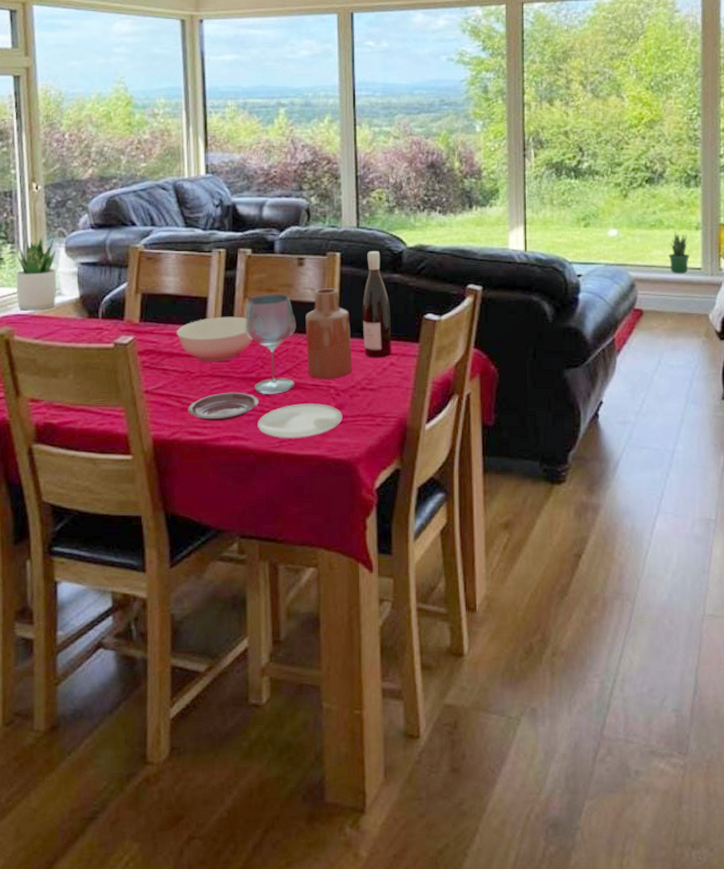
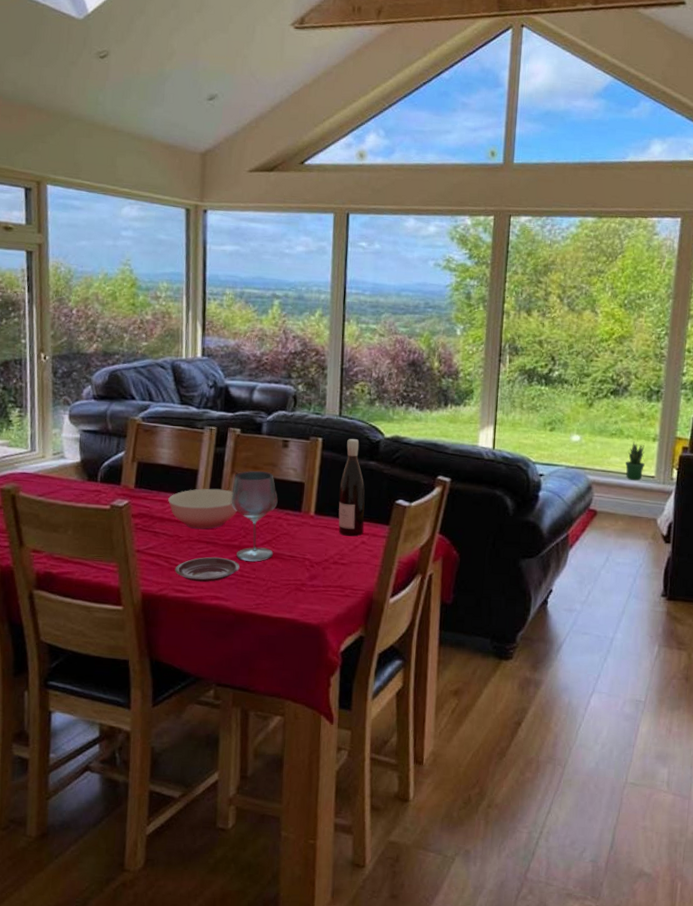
planter: present [16,234,57,311] -> none [23,402,61,471]
plate: present [257,403,343,439] -> none [237,572,315,603]
vase: present [305,288,353,378] -> none [285,469,328,552]

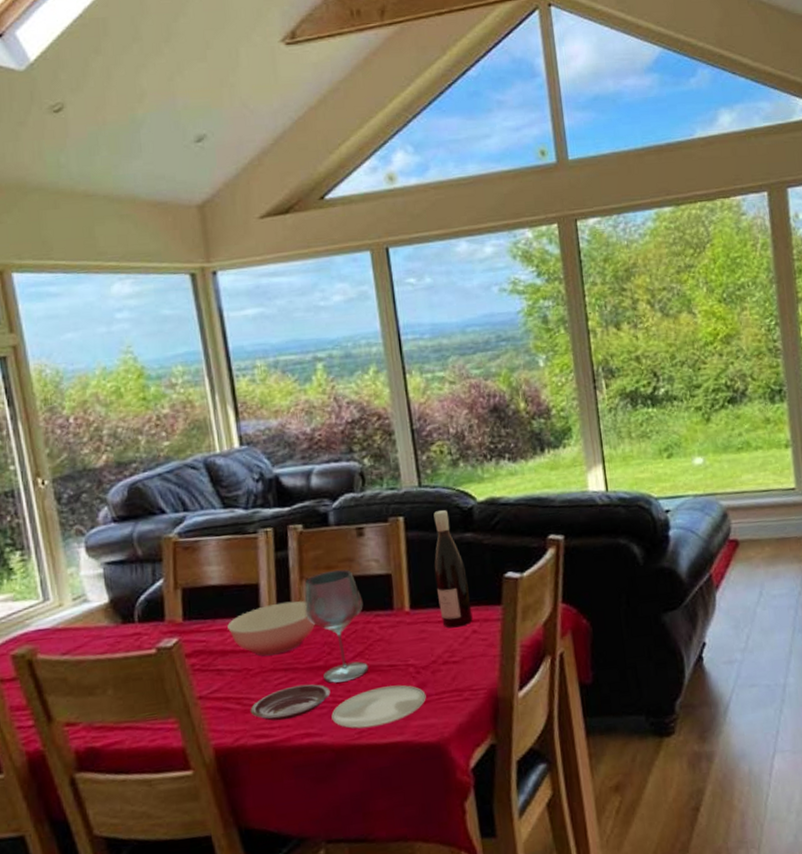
plate: none [237,572,315,603] -> present [331,685,426,729]
planter: present [626,441,645,481] -> none [760,452,782,498]

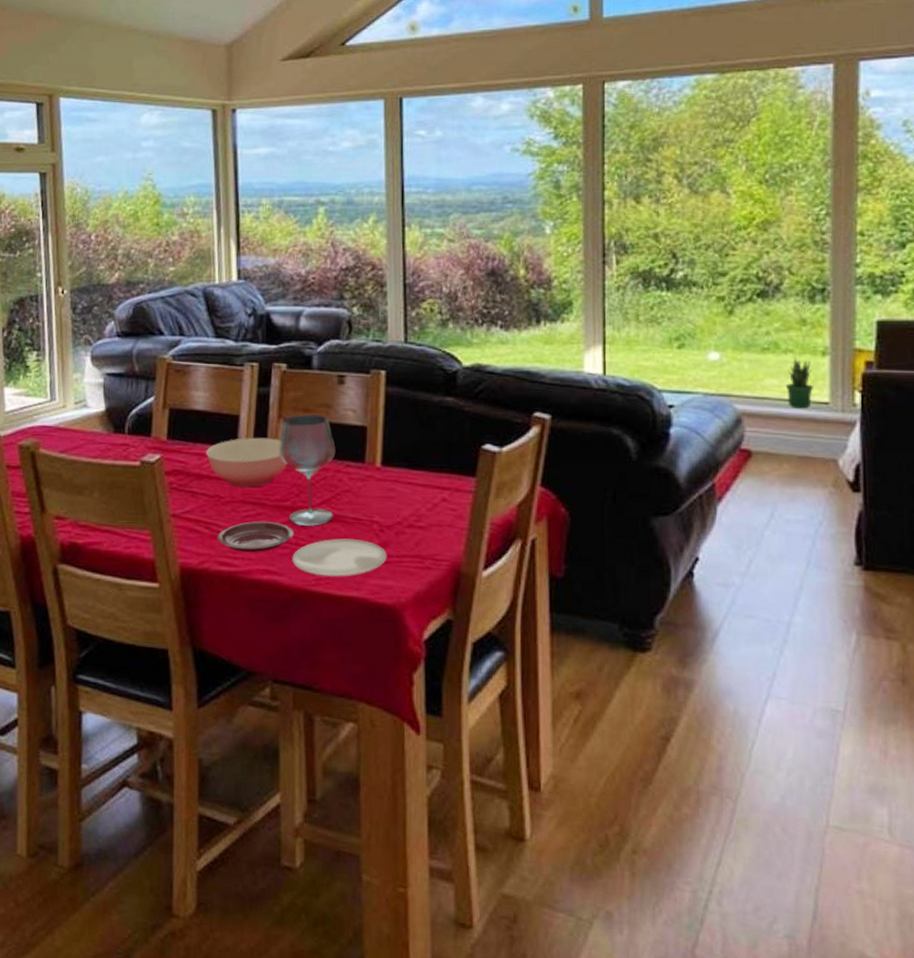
bottle: present [433,510,473,628] -> none [410,370,444,492]
planter: none [760,452,782,498] -> present [786,357,813,409]

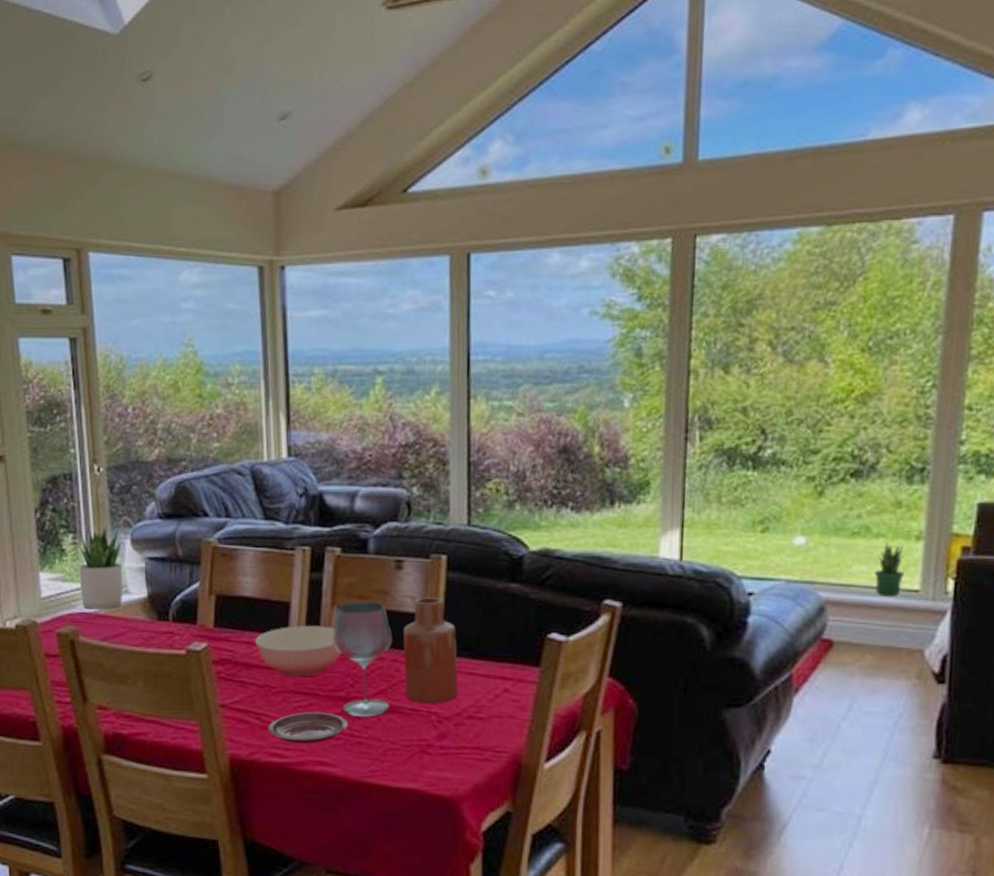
planter: none [41,342,83,423] -> present [78,524,123,610]
plate: present [292,538,387,578] -> none [346,729,445,769]
vase: none [346,410,399,513] -> present [403,597,458,703]

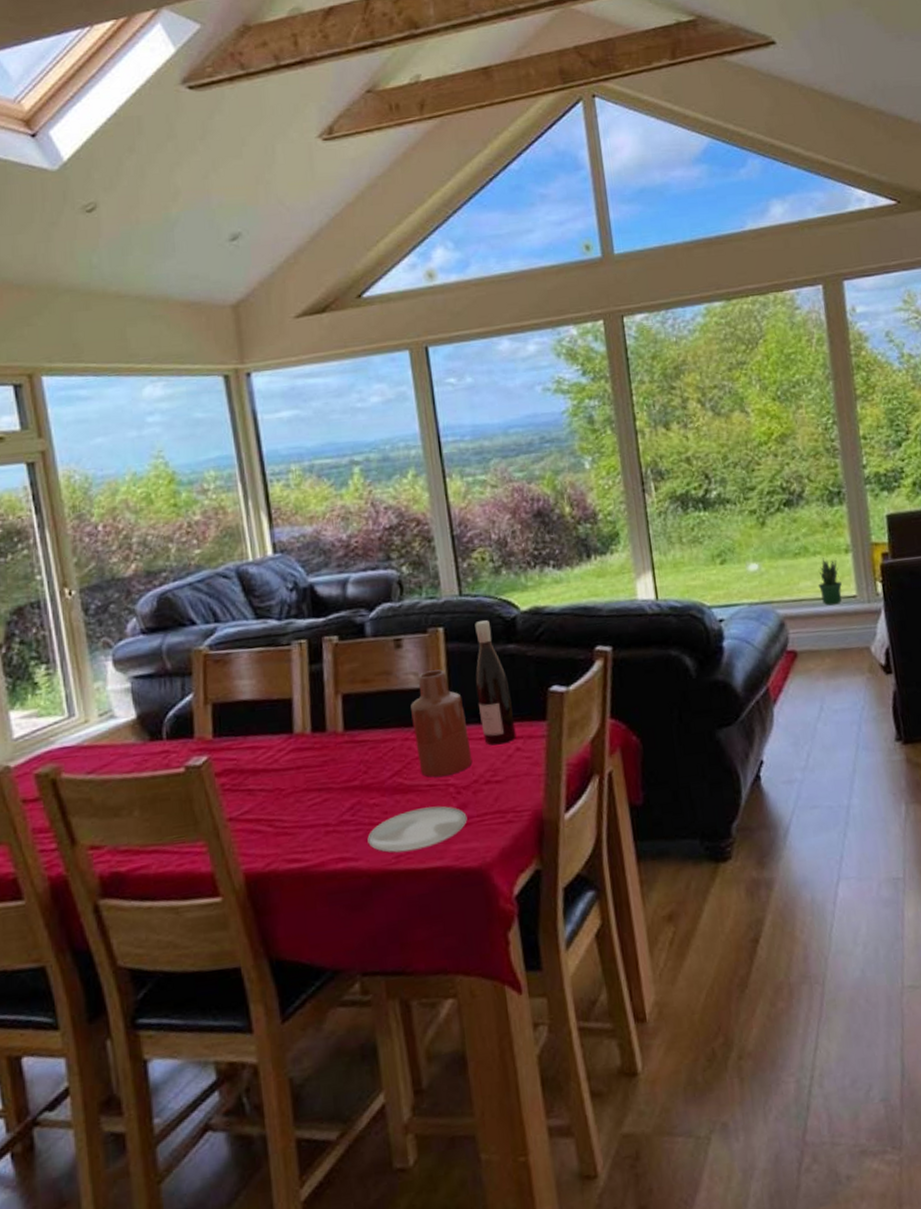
planter: present [78,524,123,610] -> none [53,646,109,742]
bowl: present [255,625,341,677] -> none [259,716,351,775]
plate: present [267,711,348,744] -> none [282,805,367,845]
wine glass: present [333,600,393,717] -> none [340,683,406,804]
plate: none [346,729,445,769] -> present [367,806,467,854]
bottle: none [471,555,507,683] -> present [475,620,516,745]

